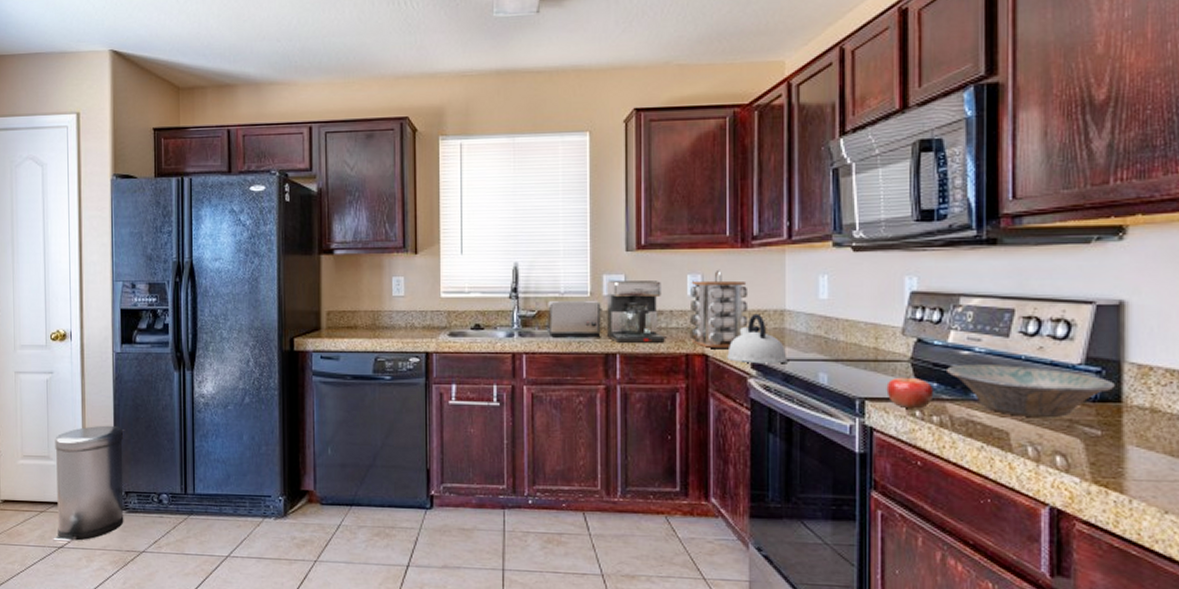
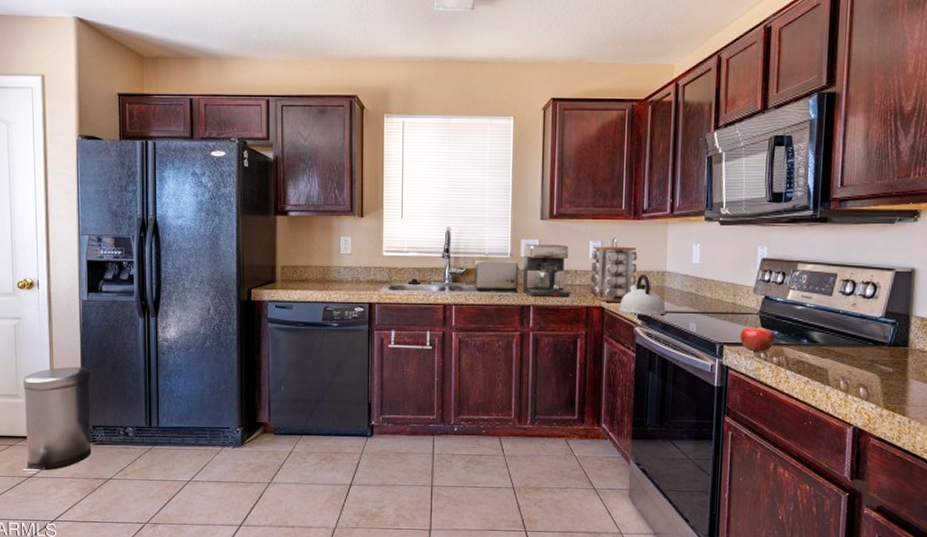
bowl: present [947,364,1115,419] -> none [785,317,904,359]

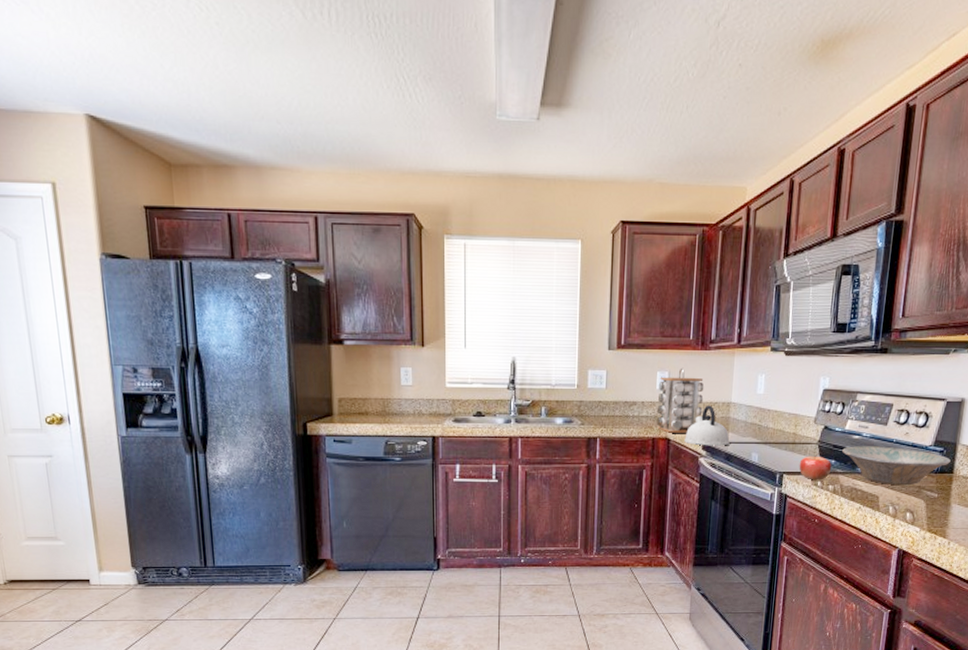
pedal bin: present [22,366,92,472] -> none [61,506,144,615]
toaster: present [474,259,520,292] -> none [540,391,587,424]
coffee maker: present [523,245,570,298] -> none [590,376,637,430]
bowl: none [785,317,904,359] -> present [842,446,951,486]

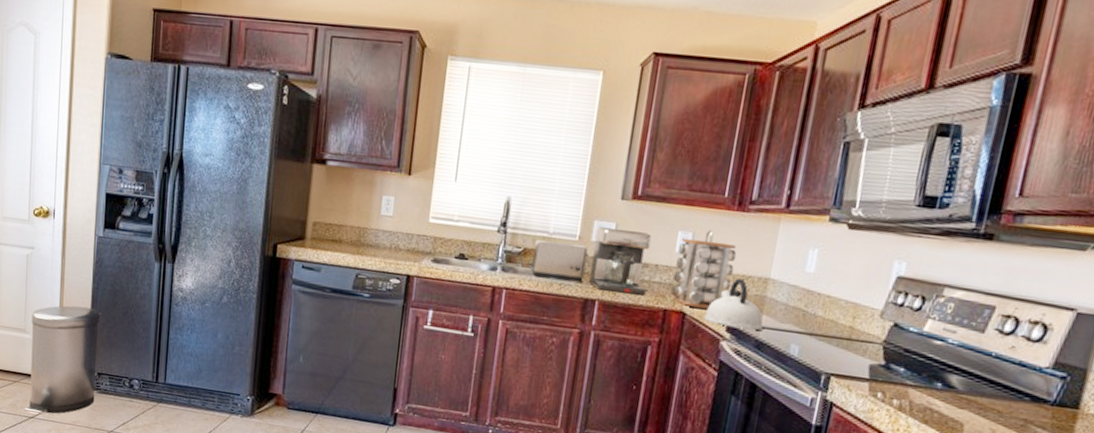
pedal bin: none [61,506,144,615] -> present [24,305,102,414]
toaster: none [540,391,587,424] -> present [531,239,589,282]
coffee maker: none [590,376,637,430] -> present [589,227,652,297]
fruit: present [799,453,832,481] -> none [853,356,900,392]
bowl: present [842,446,951,486] -> none [916,353,1077,417]

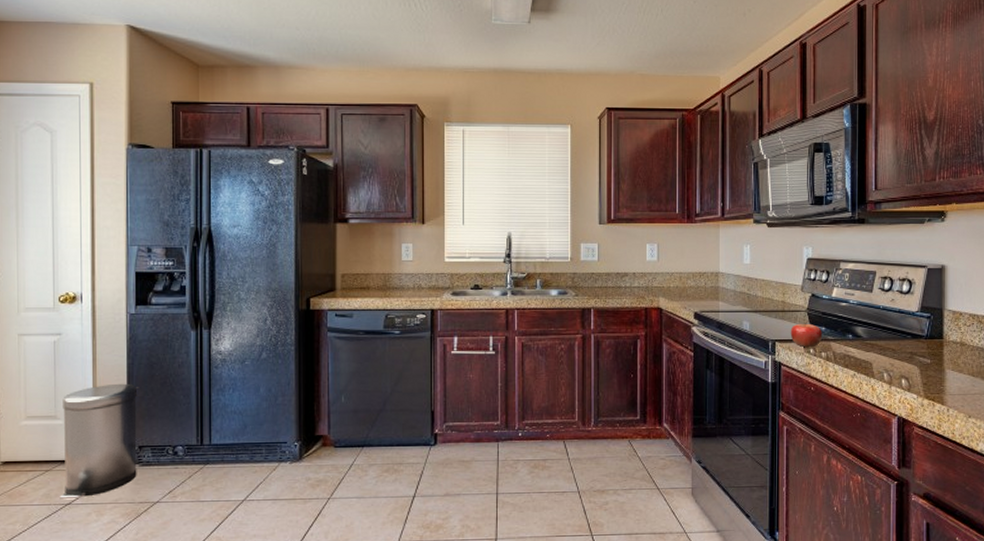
toaster: present [531,239,589,282] -> none [536,264,580,296]
coffee maker: present [589,227,652,297] -> none [584,249,629,301]
spice rack: present [670,229,737,310] -> none [648,240,693,304]
kettle: present [703,278,764,331] -> none [676,275,721,315]
fruit: none [853,356,900,392] -> present [790,321,823,348]

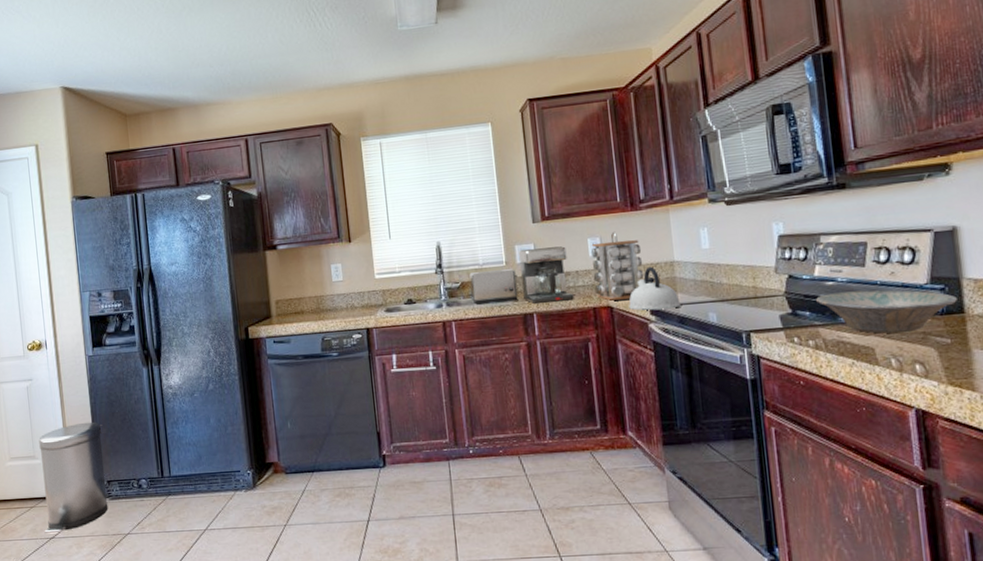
toaster: none [536,264,580,296] -> present [469,268,518,305]
coffee maker: none [584,249,629,301] -> present [519,246,574,305]
spice rack: none [648,240,693,304] -> present [591,231,644,302]
kettle: none [676,275,721,315] -> present [629,266,681,311]
fruit: present [790,321,823,348] -> none [767,306,808,337]
bowl: none [831,313,939,352] -> present [816,290,957,334]

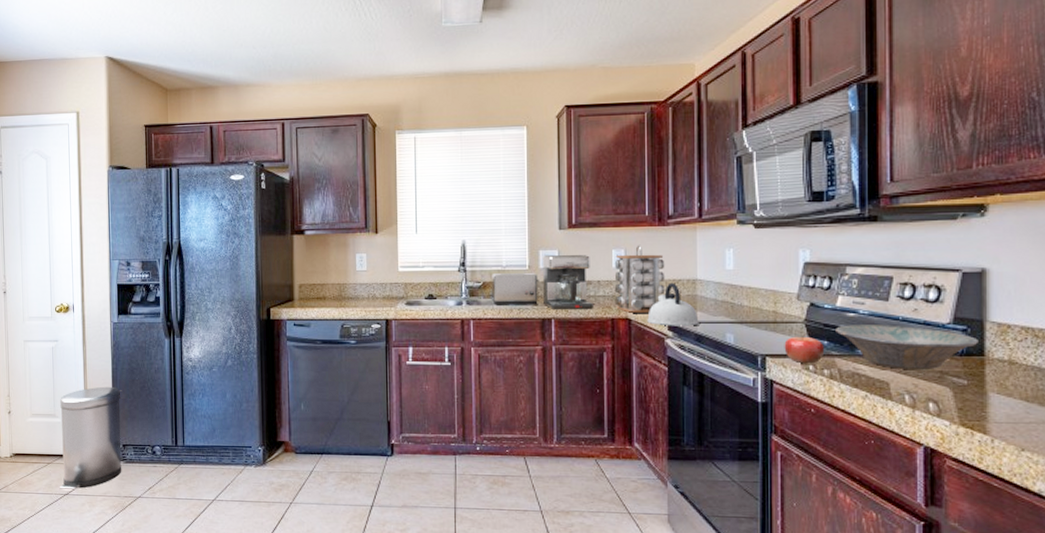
fruit: none [767,306,808,337] -> present [784,333,825,364]

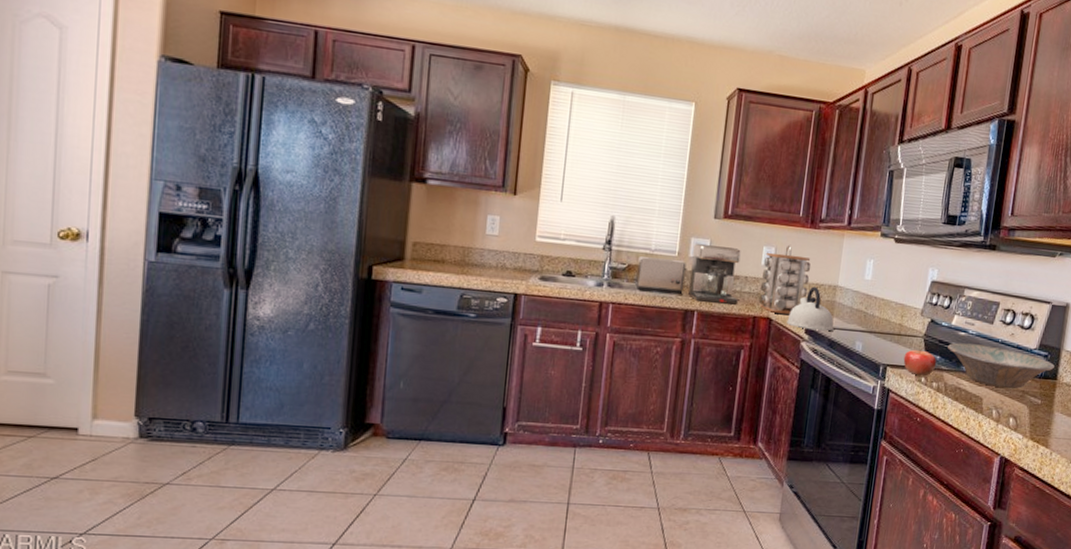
pedal bin: present [59,386,122,490] -> none [44,342,154,472]

